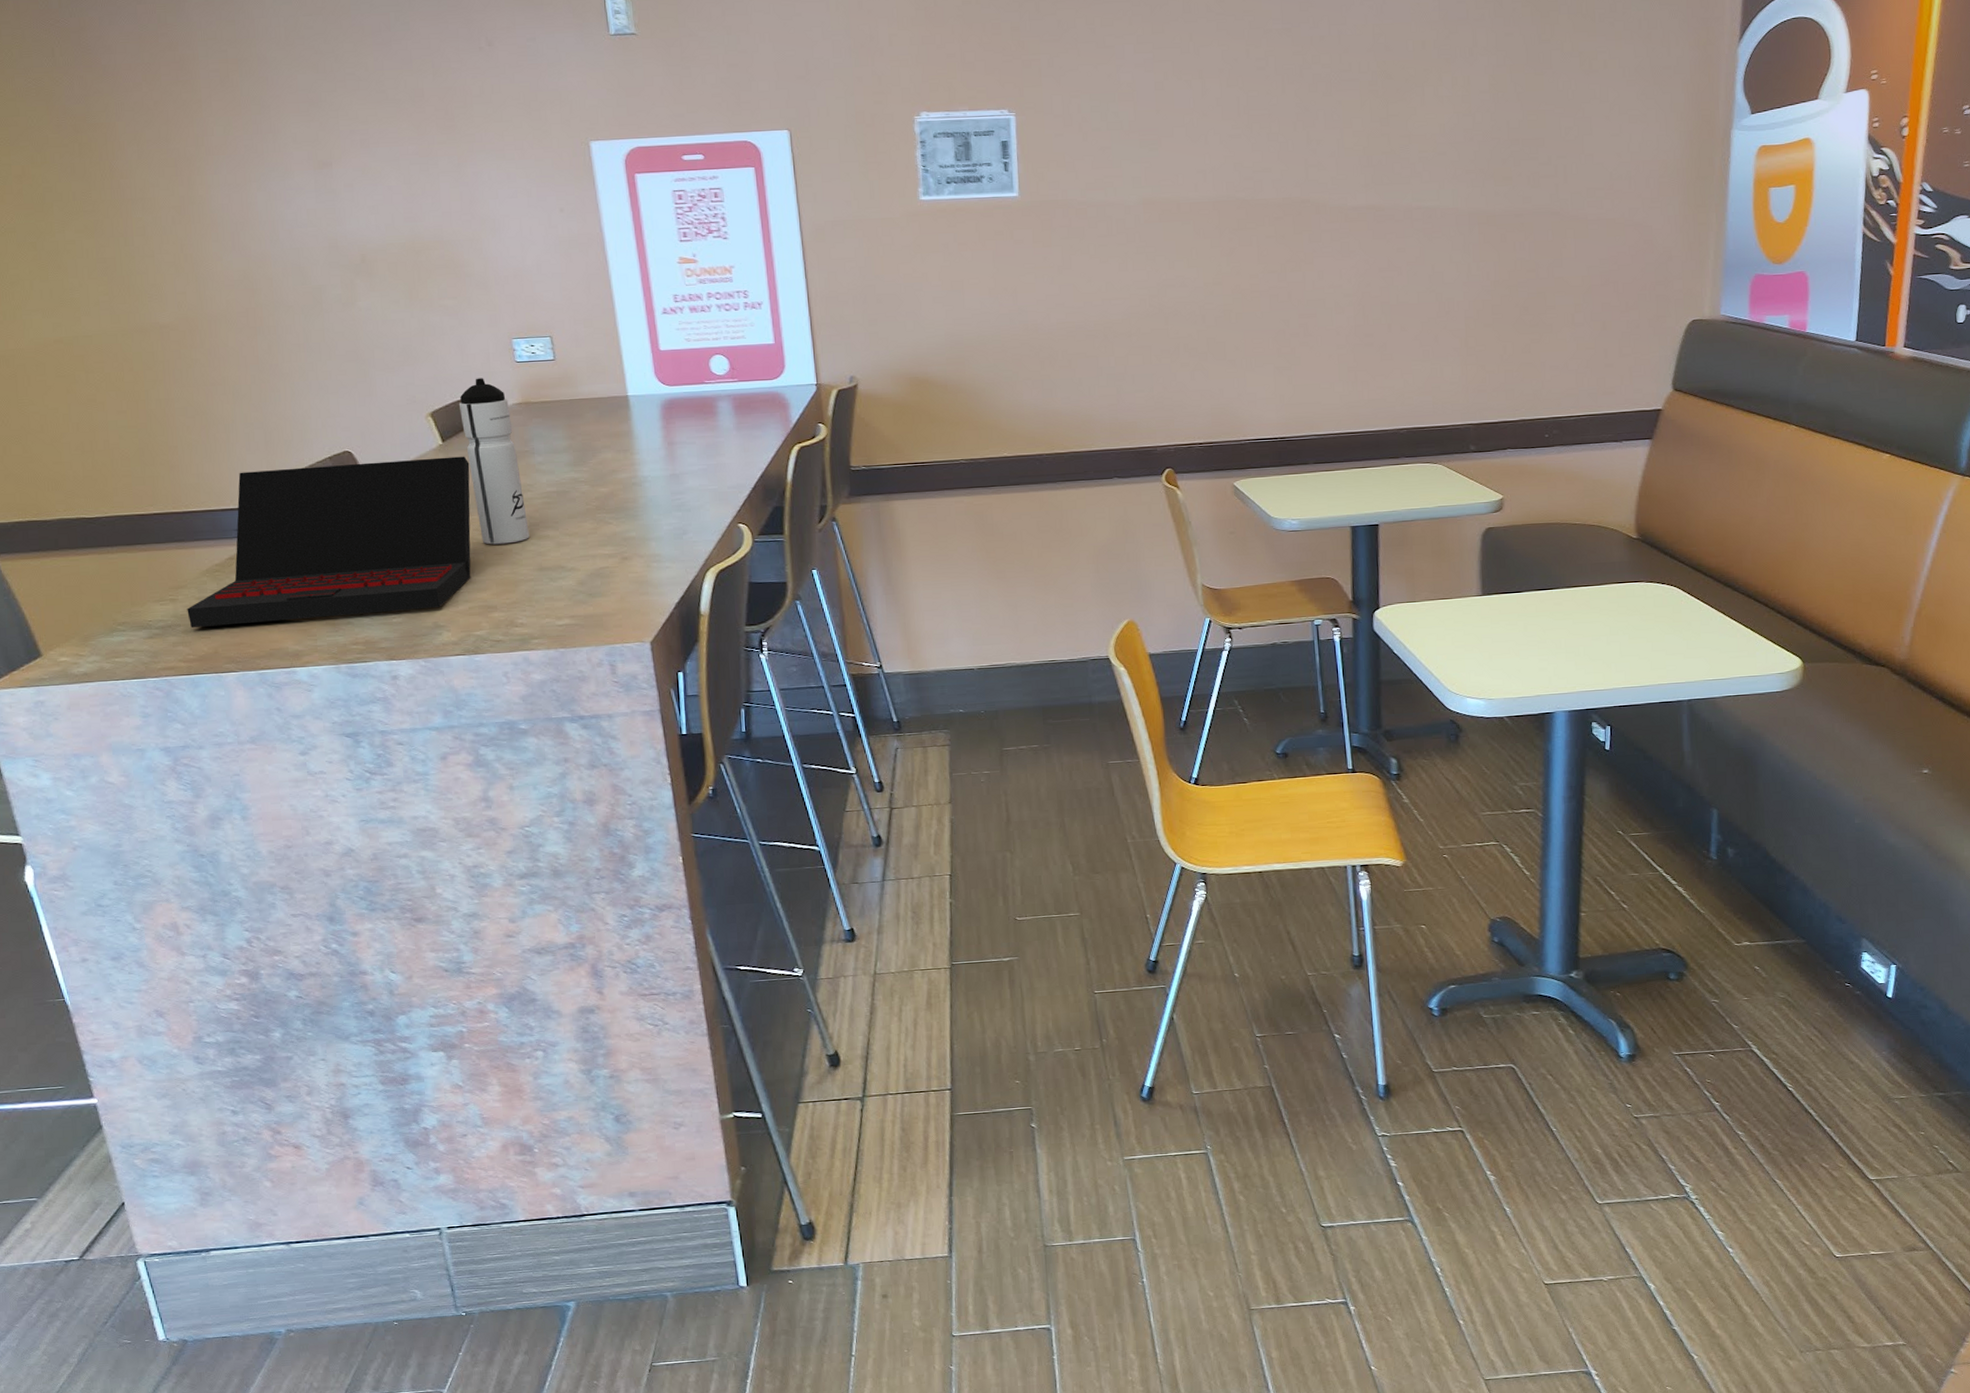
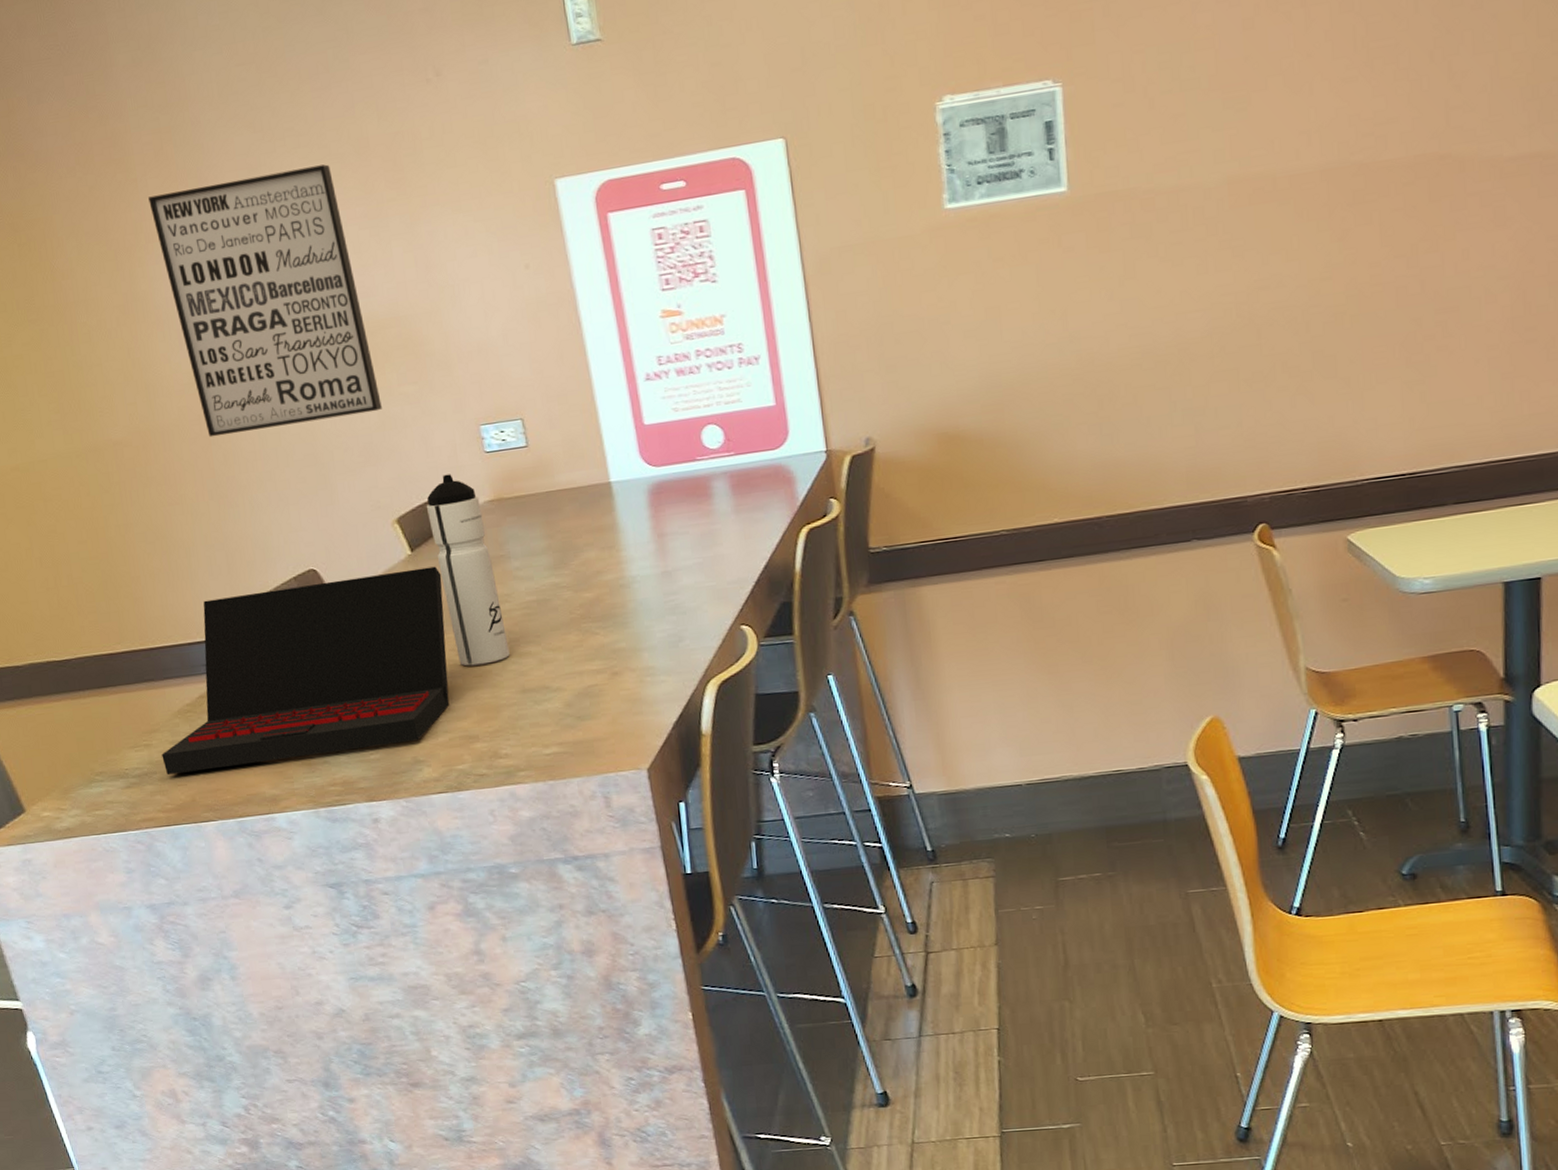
wall art: none [211,107,422,329] -> present [148,164,382,438]

